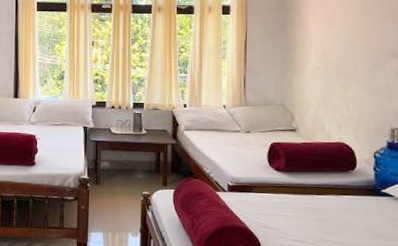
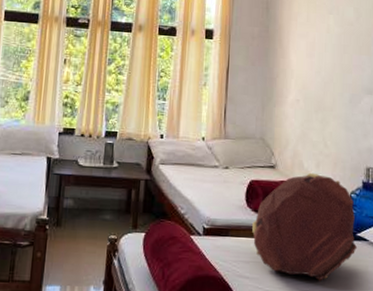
backpack: none [275,134,381,233] -> present [252,172,357,281]

